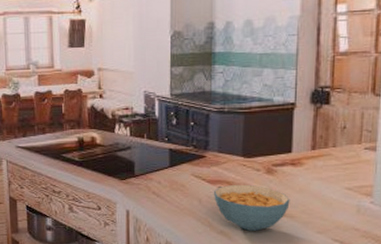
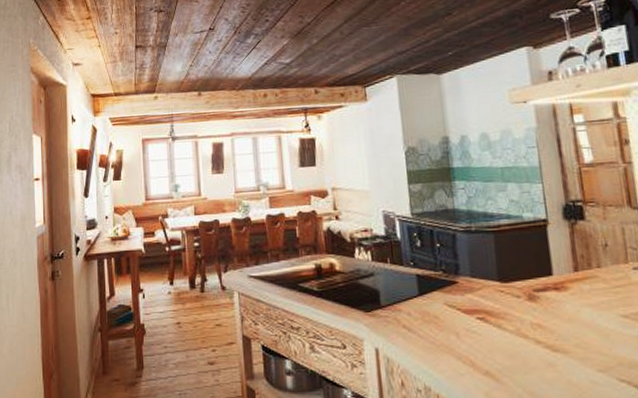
cereal bowl: present [213,184,290,231] -> none [471,314,561,371]

